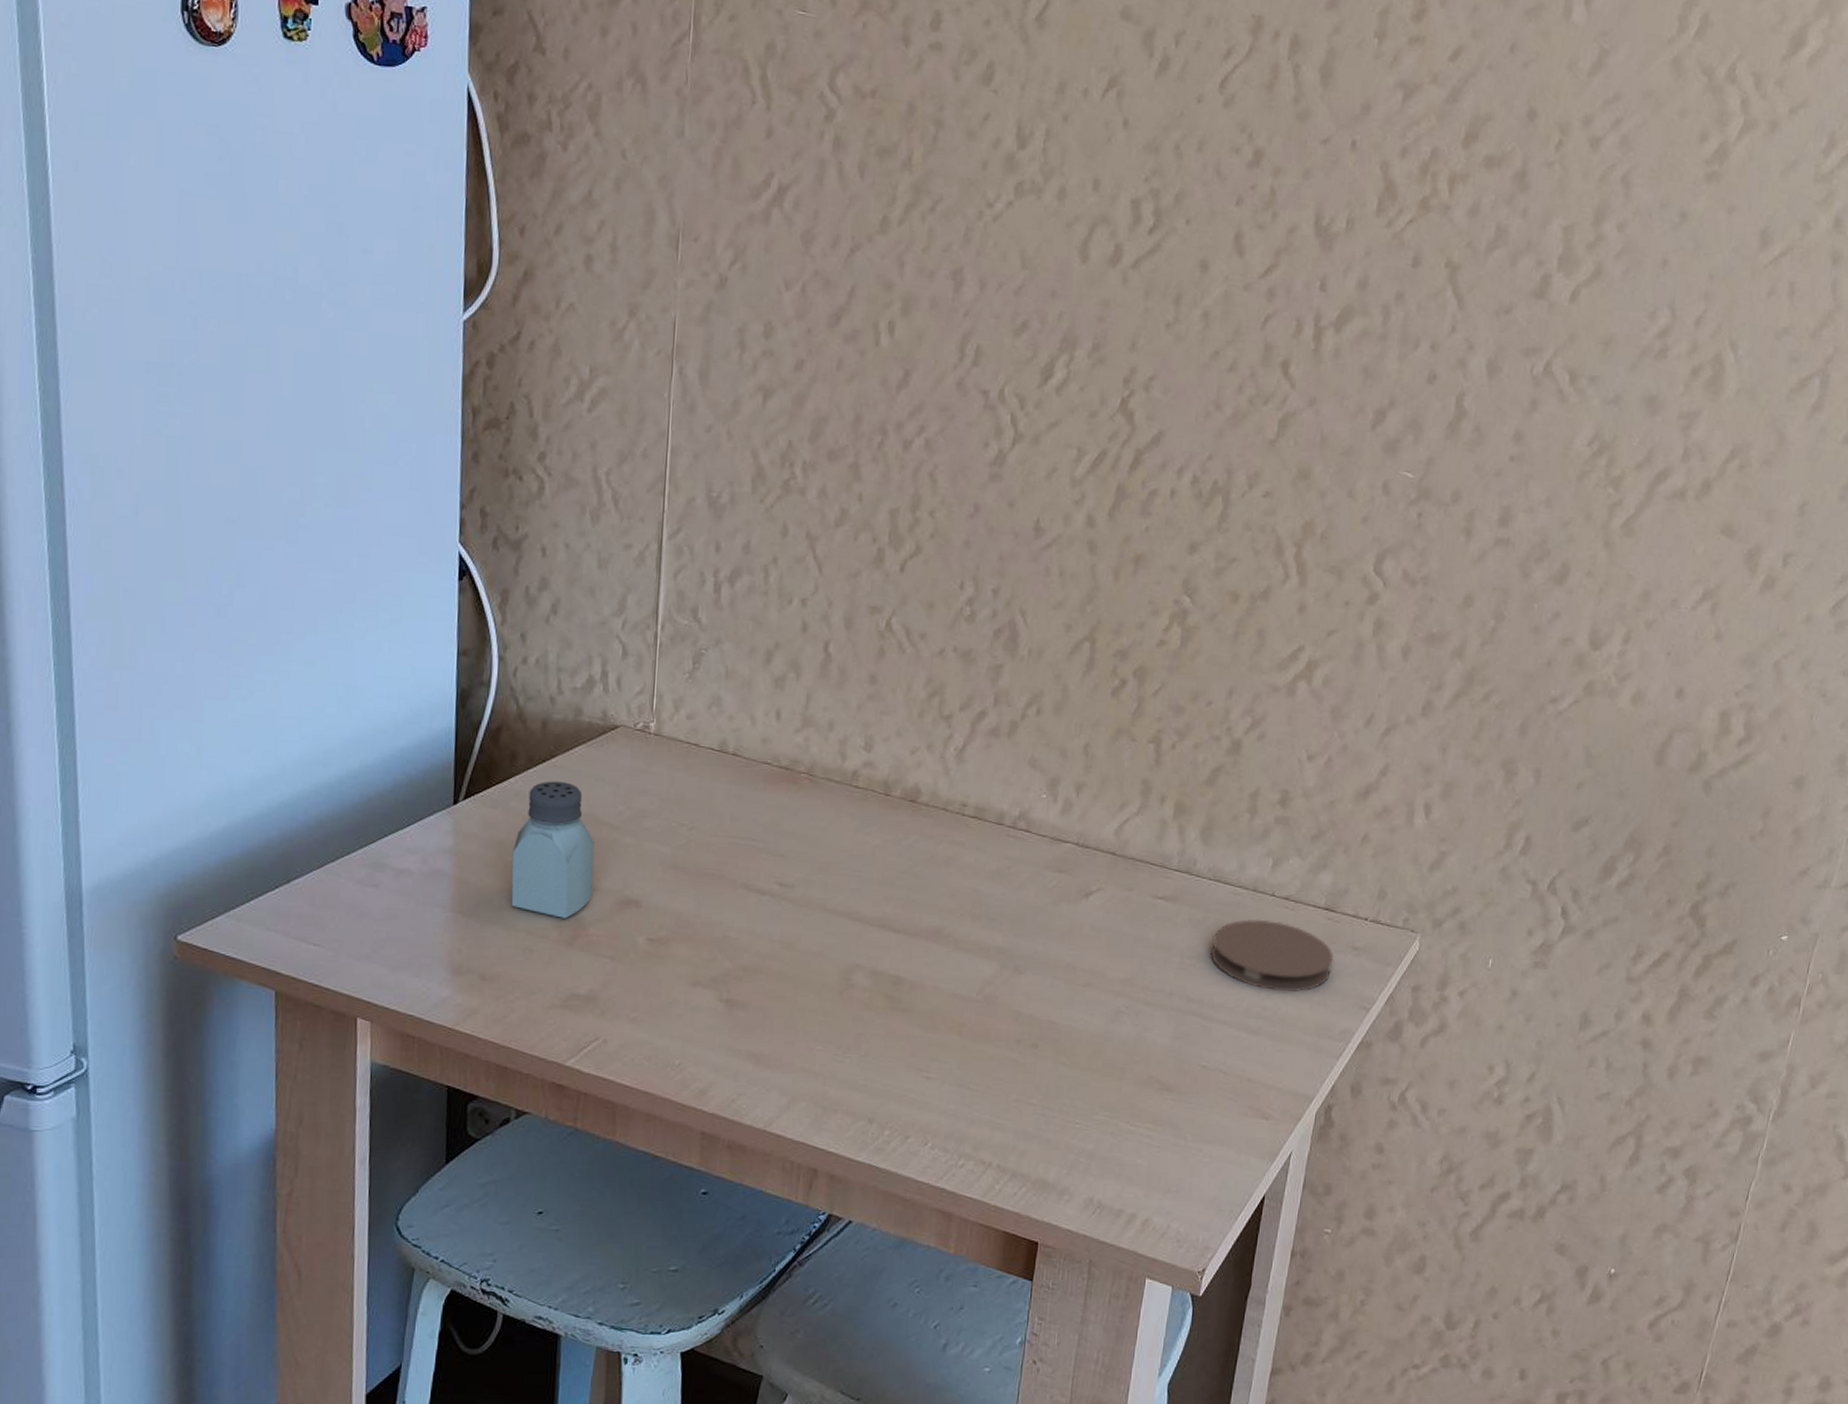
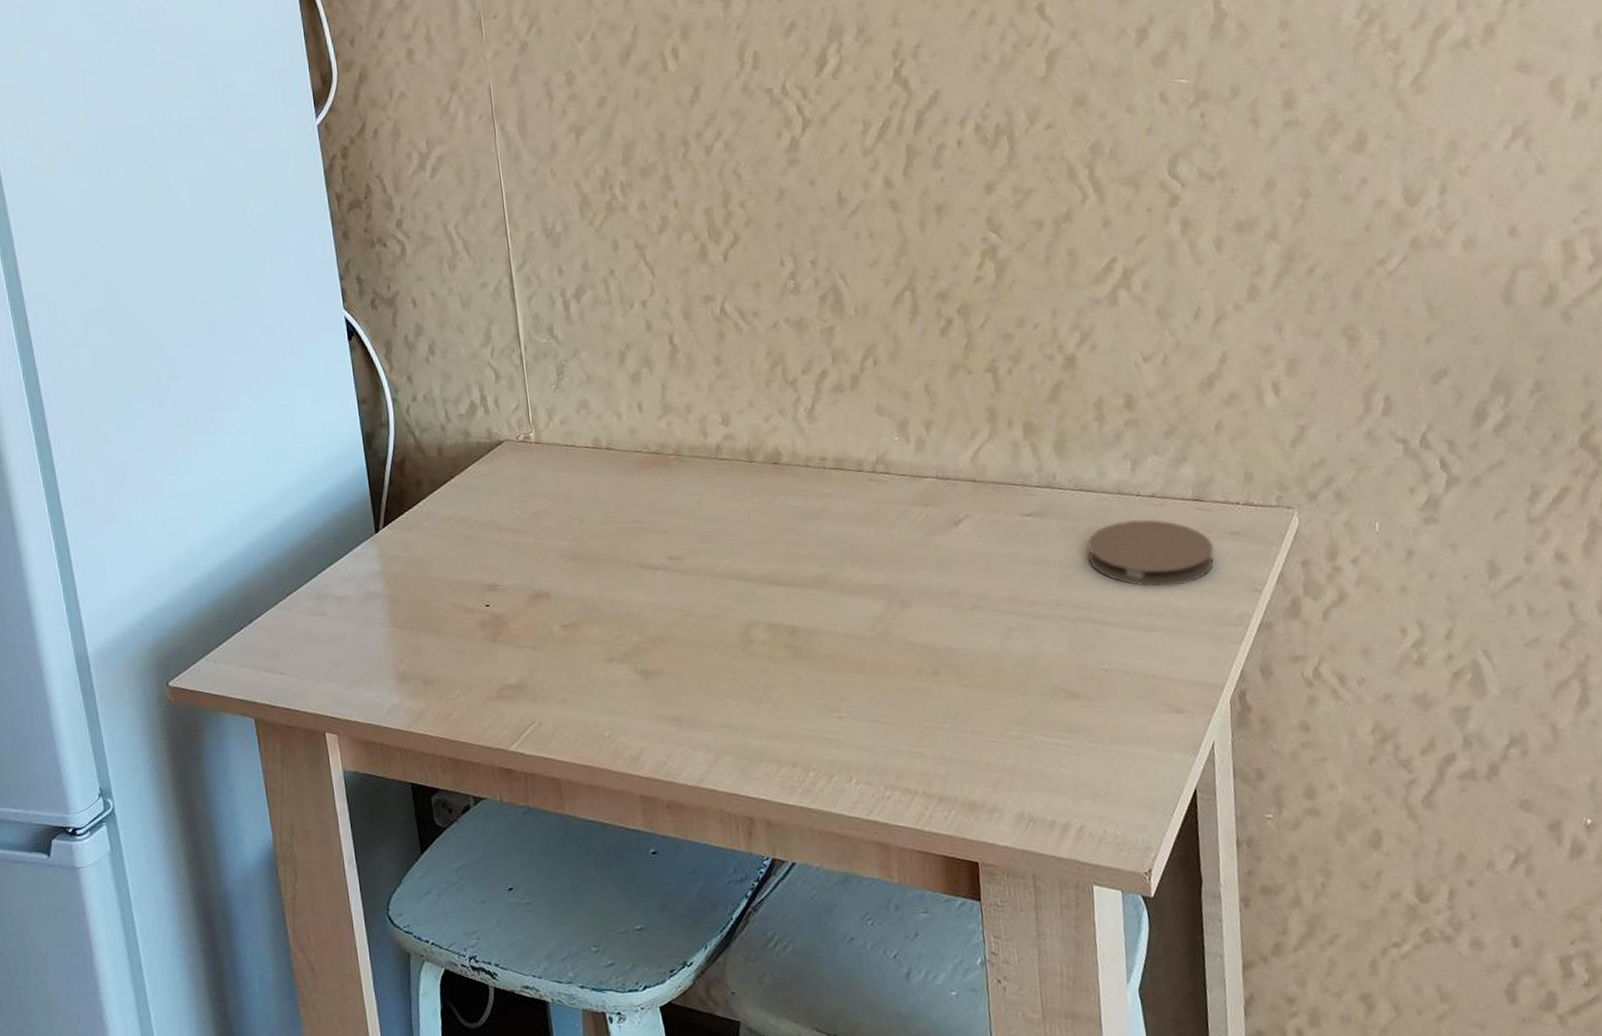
saltshaker: present [511,781,595,919] -> none [431,497,507,619]

